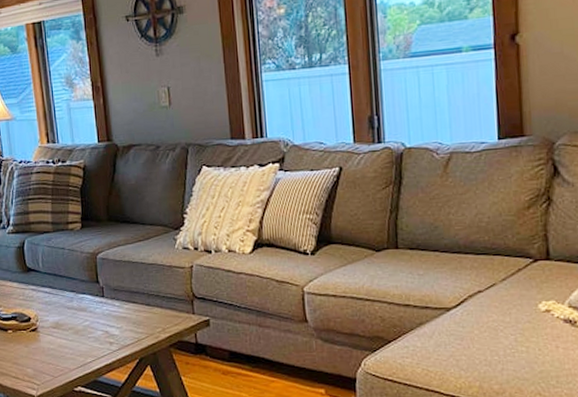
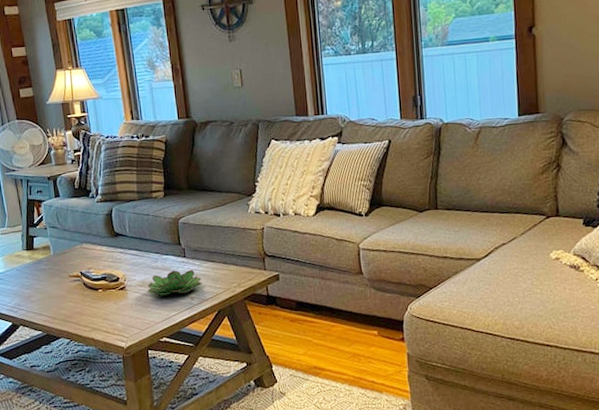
succulent plant: none [61,311,122,339] -> present [147,269,202,295]

